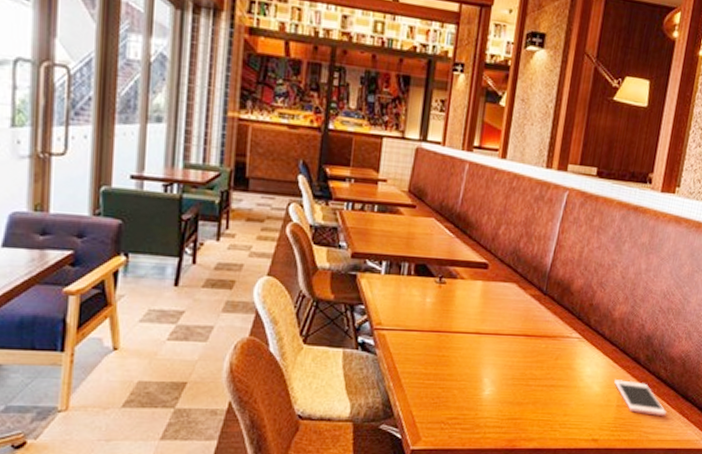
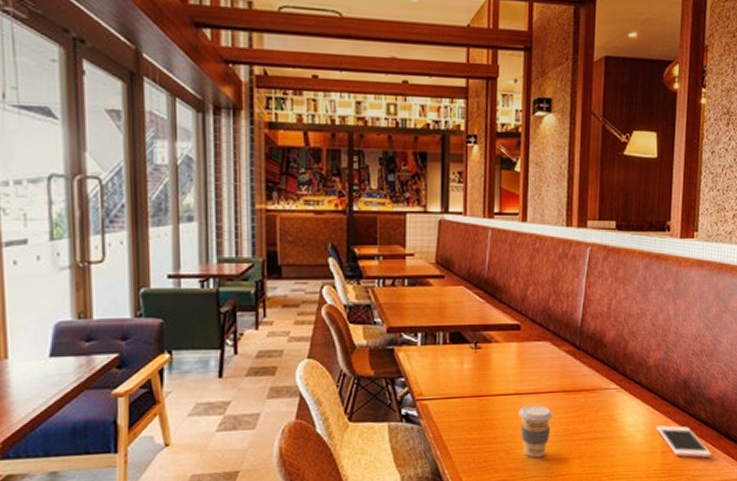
coffee cup: none [476,346,512,399] -> present [518,405,553,458]

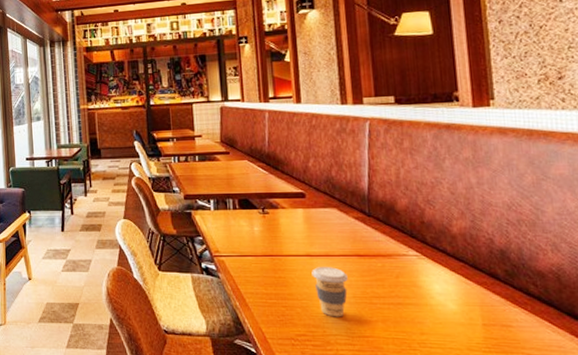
cell phone: present [657,425,712,459] -> none [472,297,553,338]

